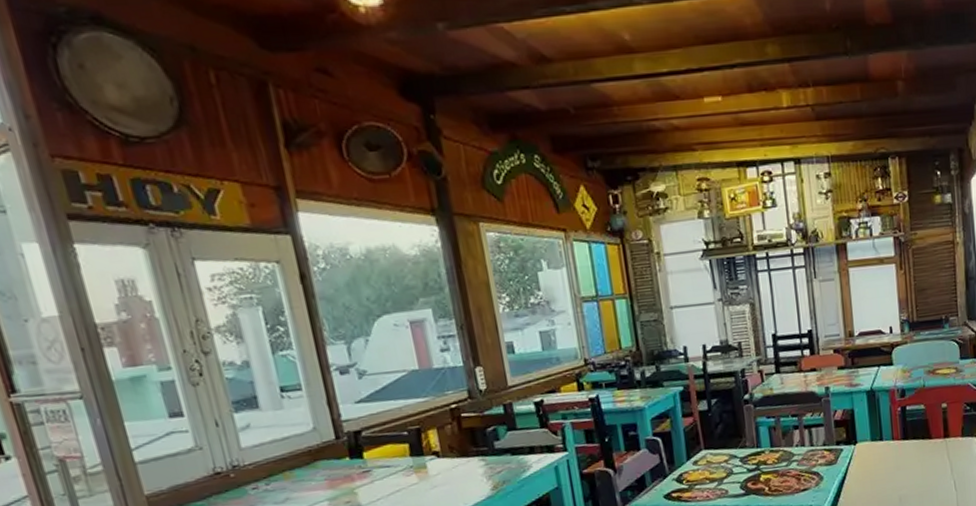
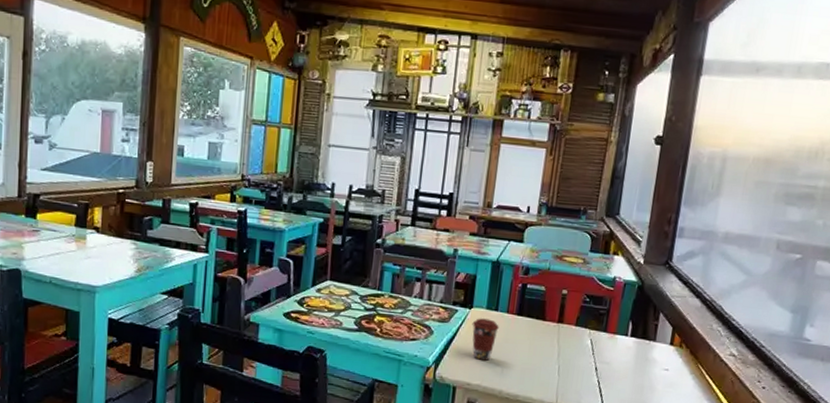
coffee cup: none [860,450,888,495] -> present [472,318,499,361]

